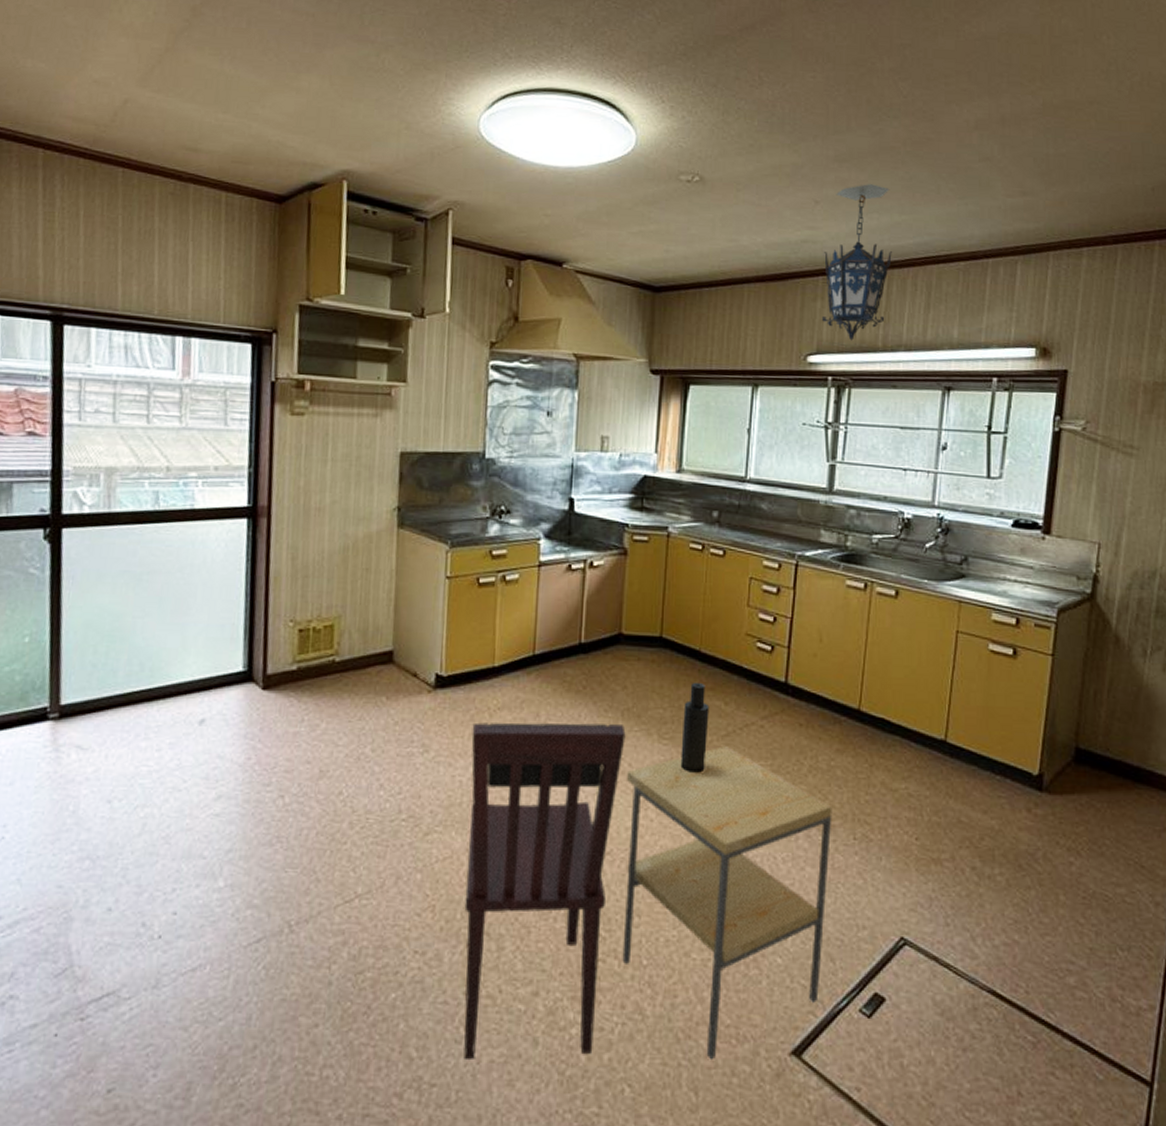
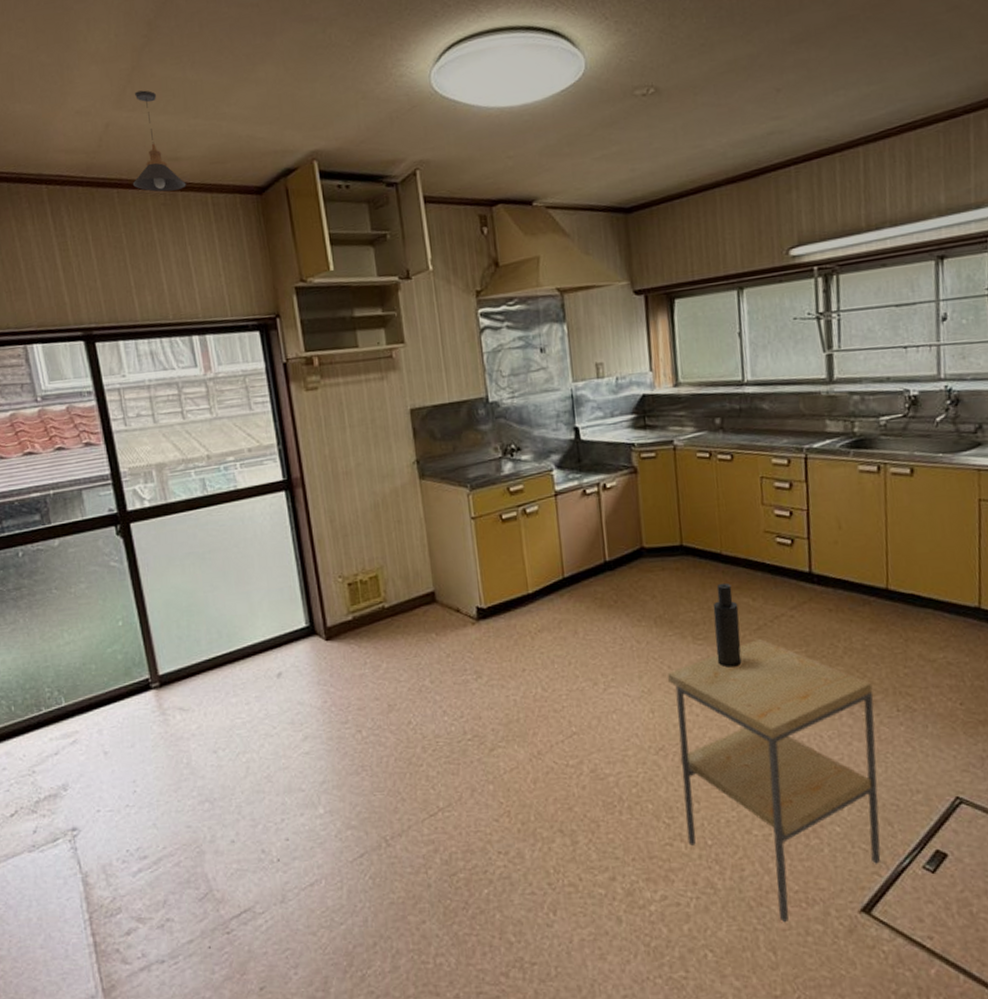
pendant light: none [141,73,201,182] -> present [132,90,187,192]
dining chair: present [464,722,626,1061] -> none [517,631,673,941]
hanging lantern: present [822,184,892,341] -> none [793,59,866,226]

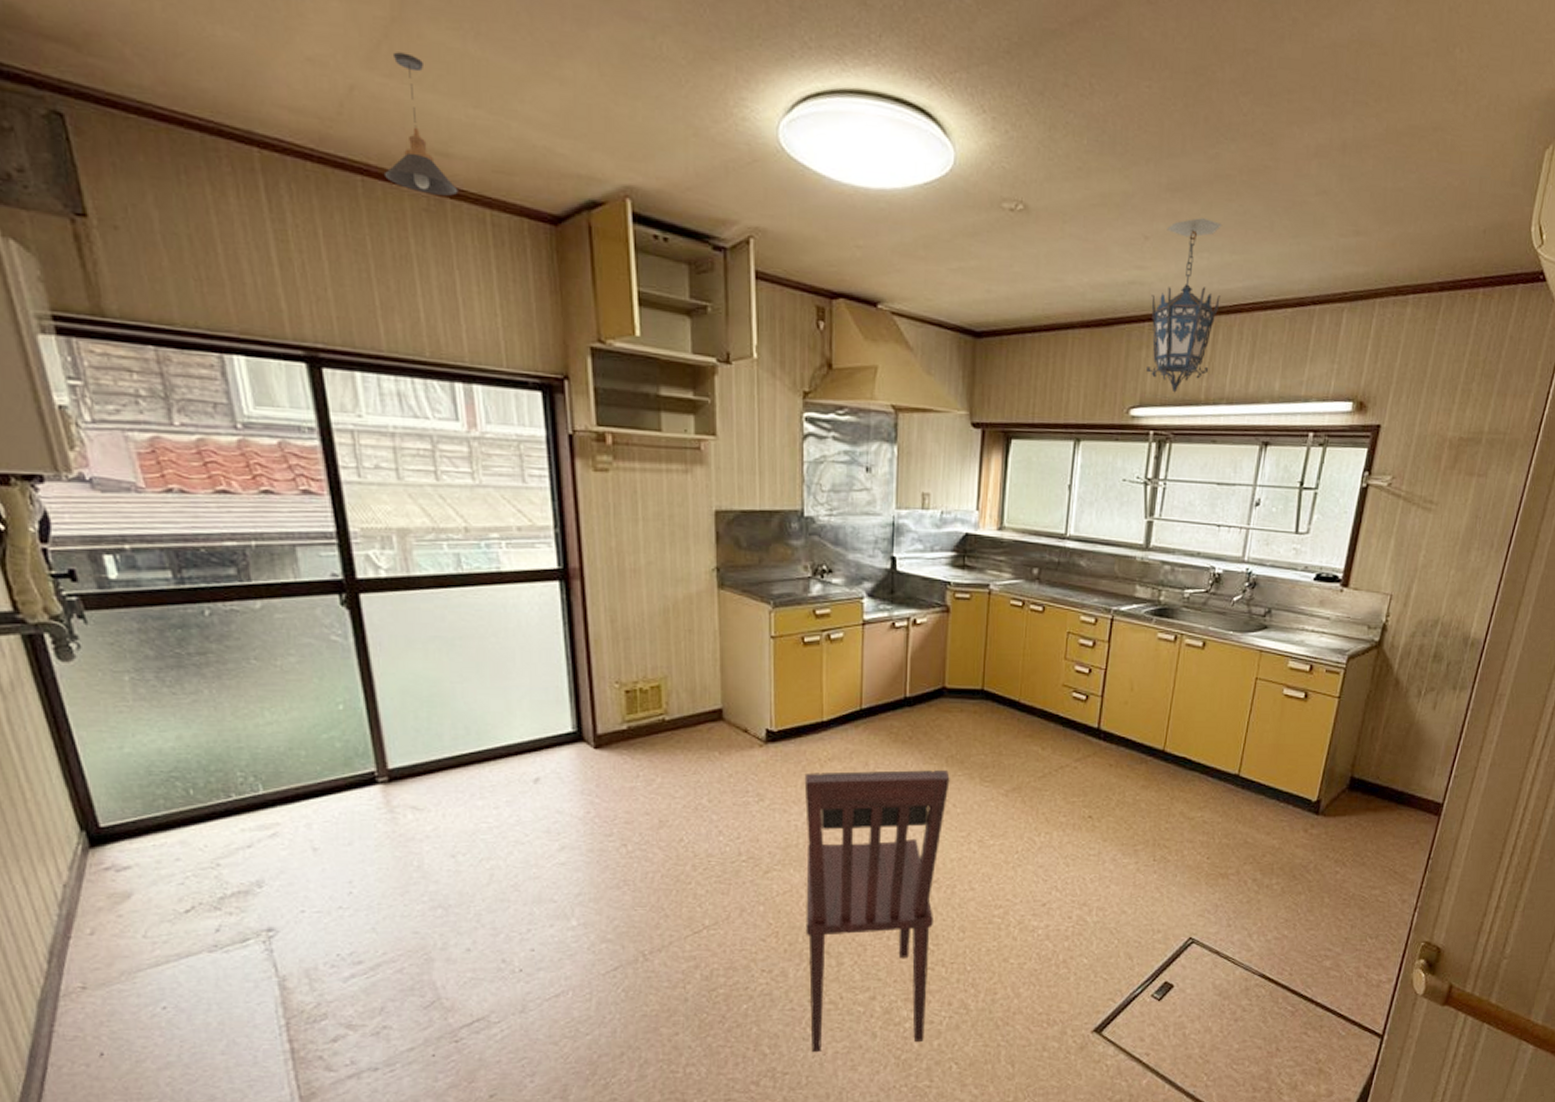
dining chair: none [517,631,673,941] -> present [804,770,950,1053]
side table: present [668,639,881,922] -> none [949,786,1136,1039]
atomizer: present [712,582,742,669] -> none [1000,730,1028,811]
hanging lantern: none [793,59,866,226] -> present [1147,218,1223,393]

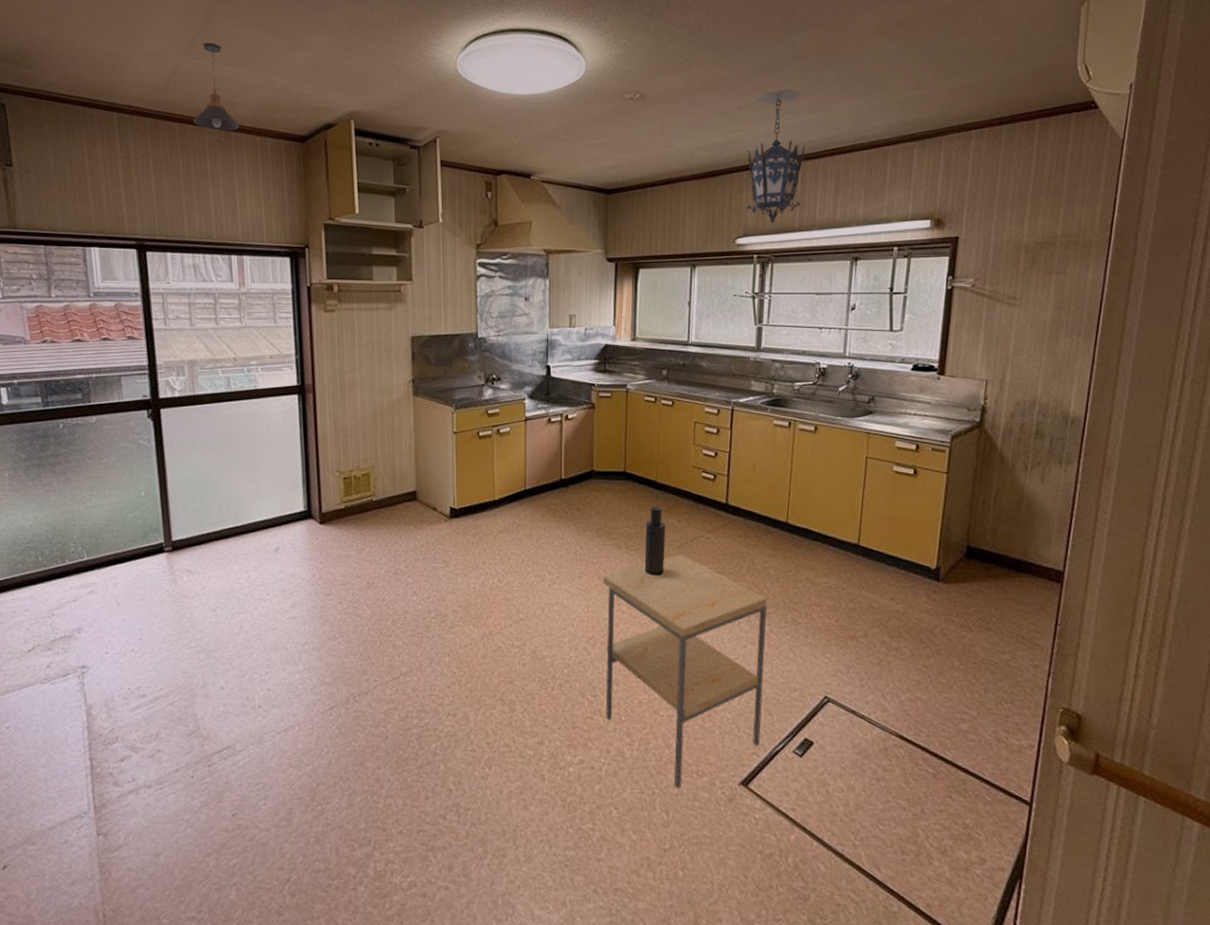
dining chair: present [804,770,950,1053] -> none [481,541,600,792]
side table: none [949,786,1136,1039] -> present [603,555,767,788]
atomizer: none [1000,730,1028,811] -> present [644,505,666,577]

